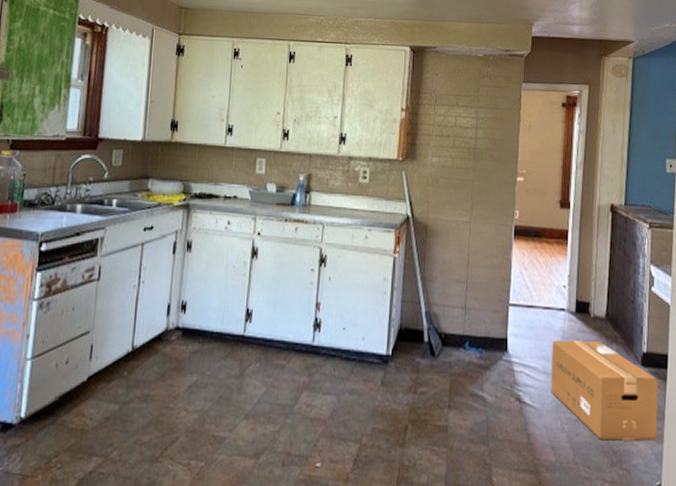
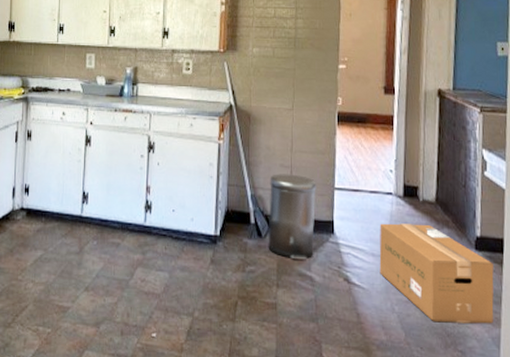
pedal bin: none [441,289,491,379] -> present [268,174,316,260]

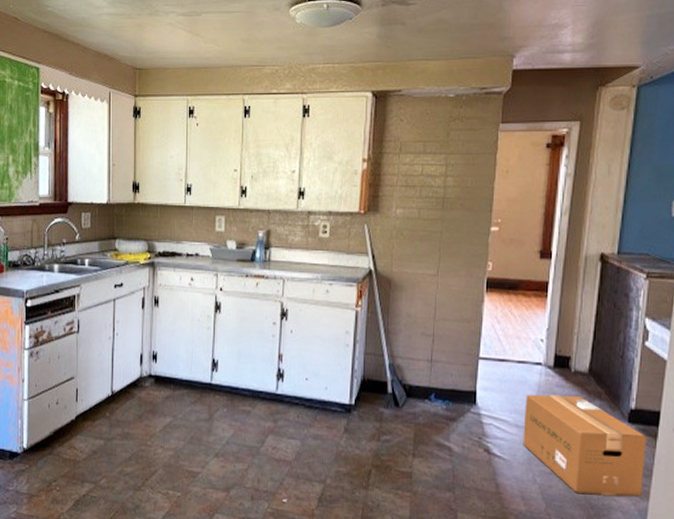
pedal bin: present [268,174,316,260] -> none [405,342,460,430]

